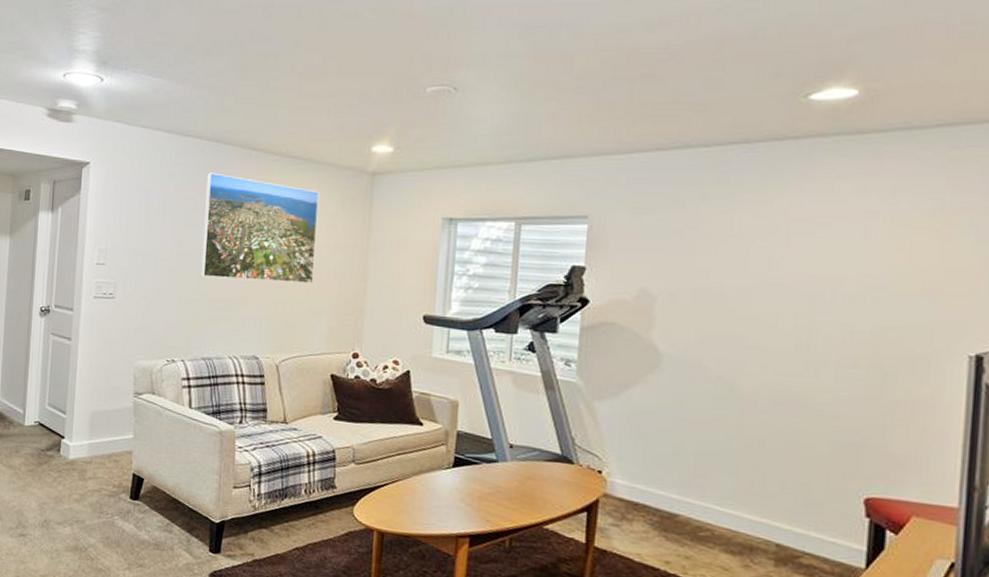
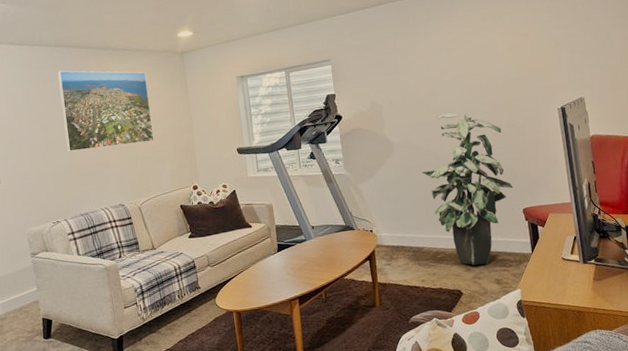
indoor plant: none [700,326,855,565] -> present [422,113,513,266]

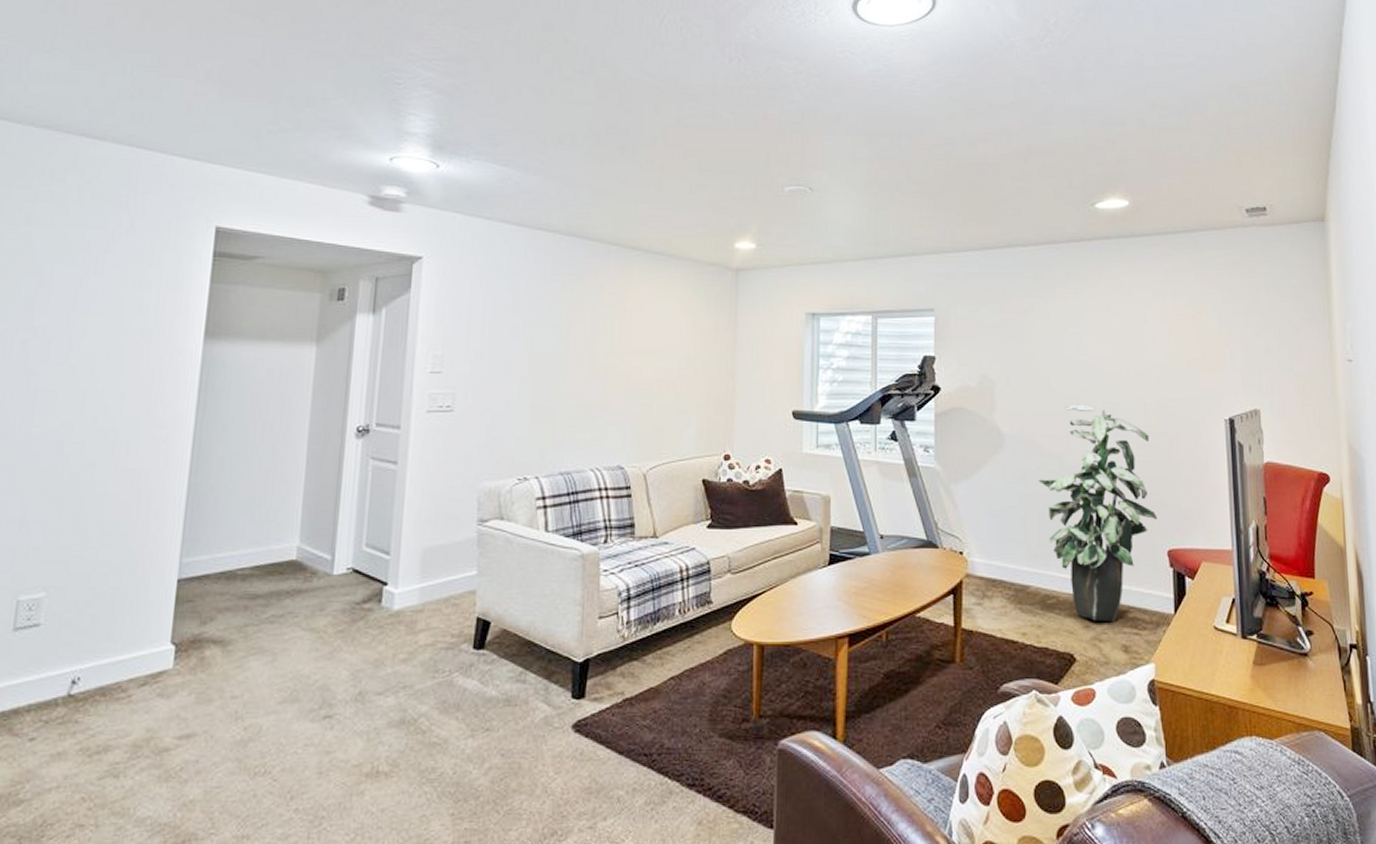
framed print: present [58,70,154,152] -> none [556,268,684,384]

